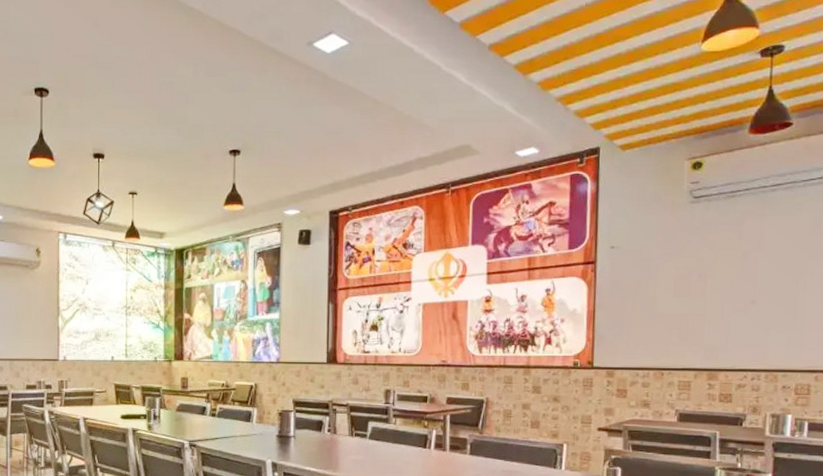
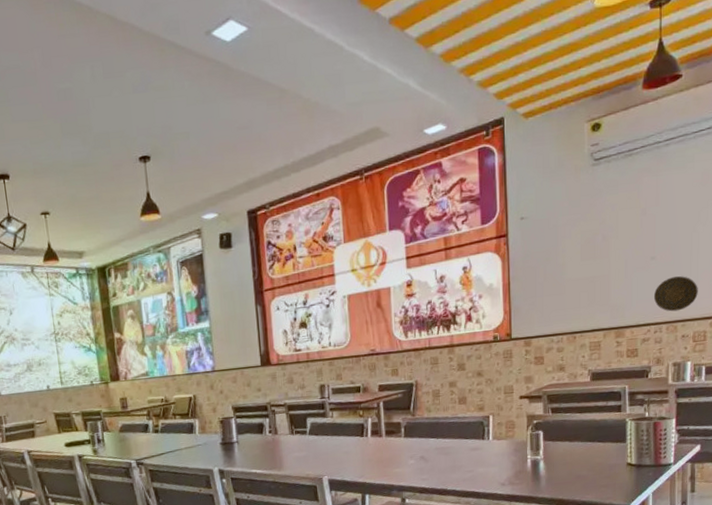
decorative plate: none [752,324,803,360] -> present [653,276,698,312]

